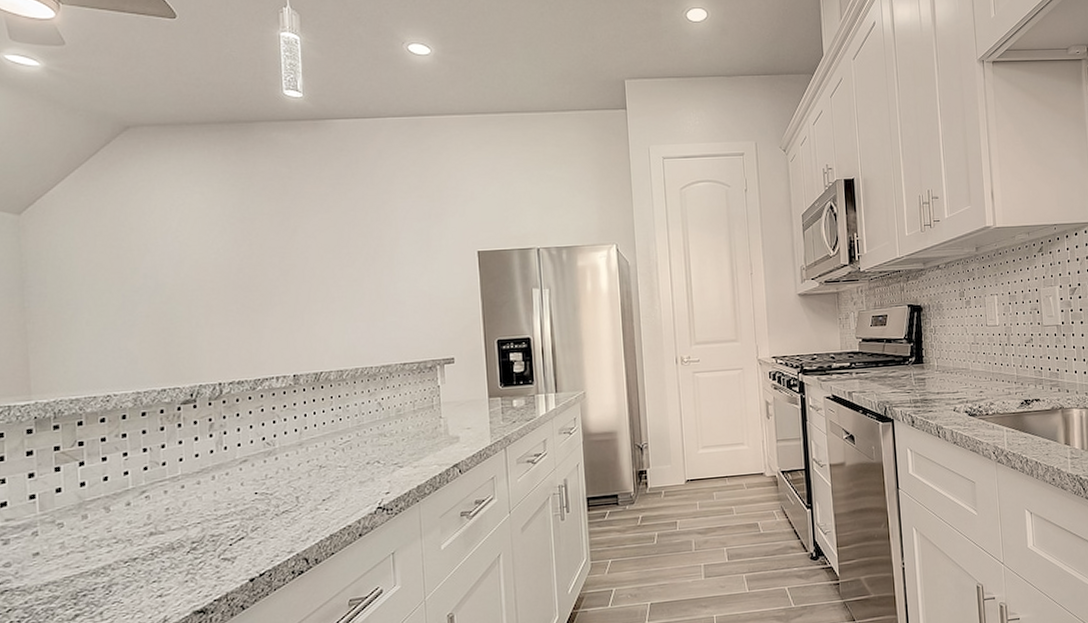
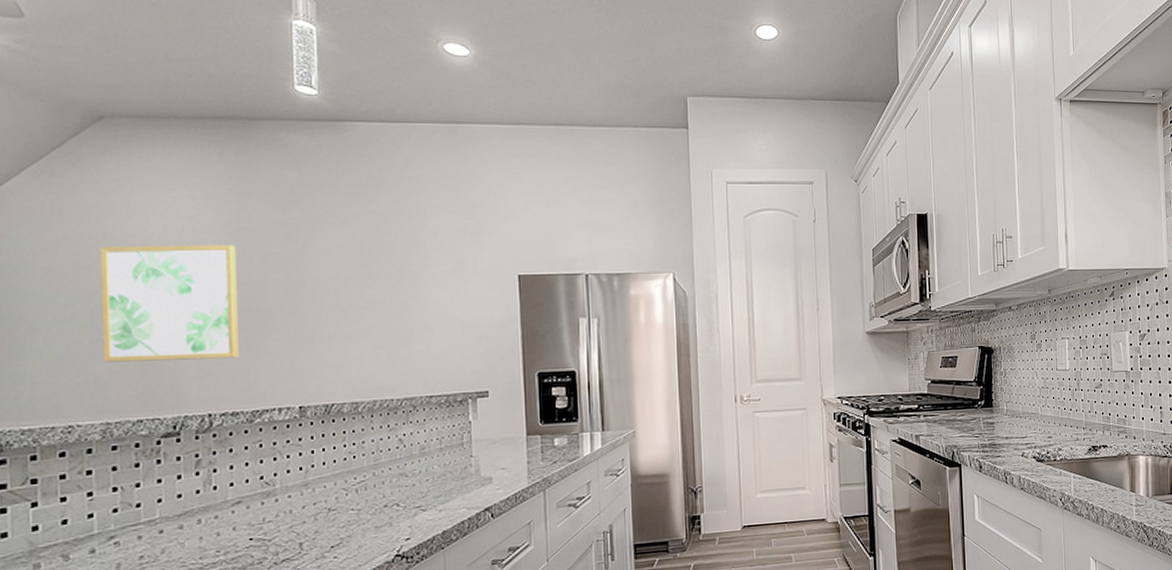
wall art: none [128,234,242,340] -> present [100,245,239,363]

